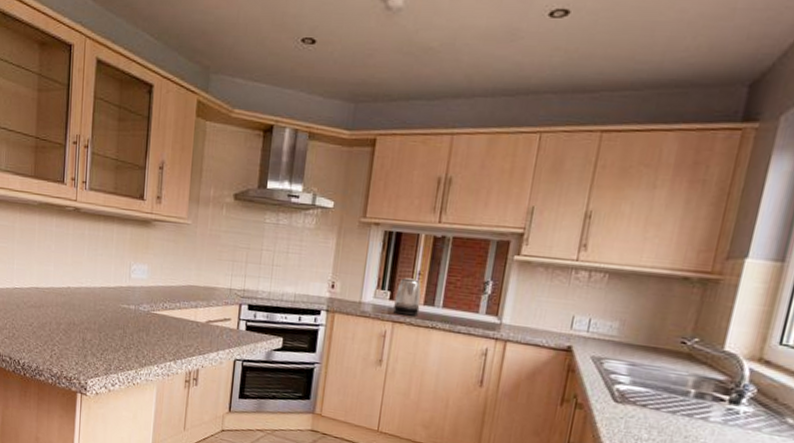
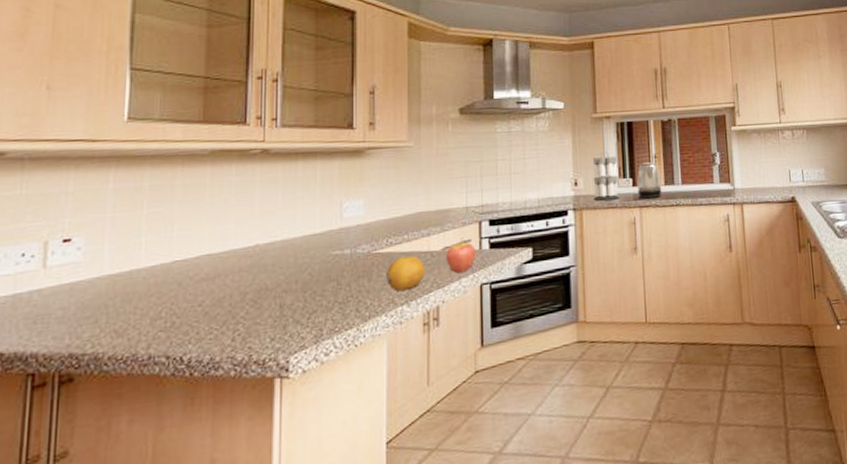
fruit: none [160,321,191,351] -> present [387,256,426,292]
fruit: none [207,315,234,347] -> present [445,237,476,274]
spice rack: none [348,257,380,310] -> present [592,150,620,201]

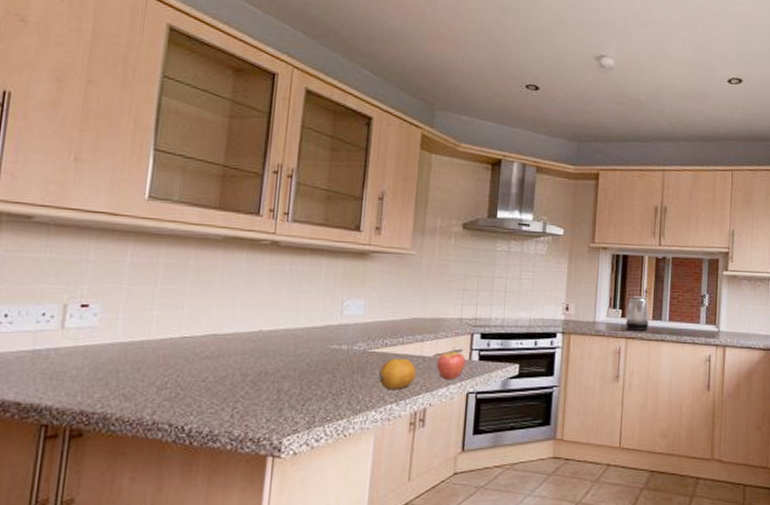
spice rack: present [592,150,620,201] -> none [583,279,610,328]

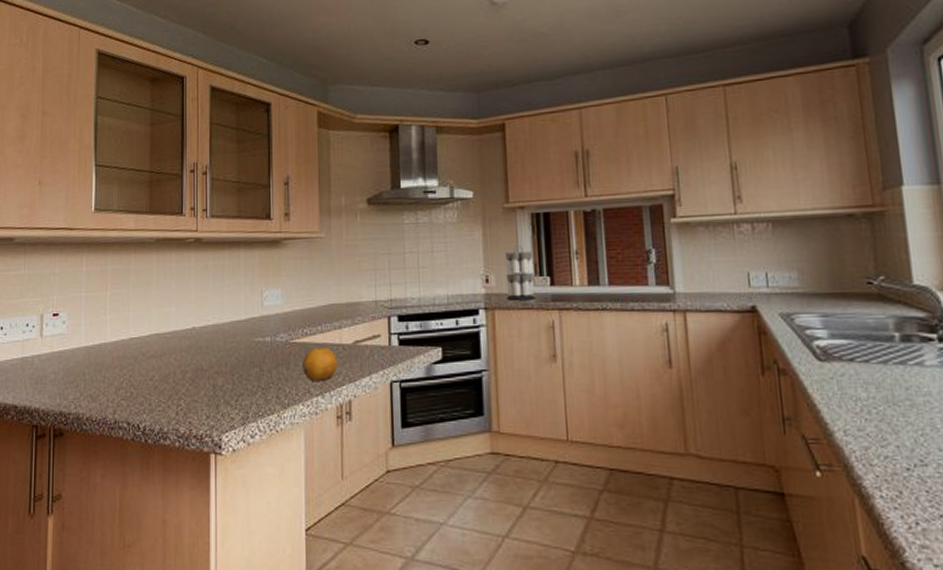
fruit: present [436,347,466,380] -> none [356,332,386,369]
spice rack: none [583,279,610,328] -> present [504,244,536,301]
kettle: present [626,296,650,331] -> none [556,259,585,300]

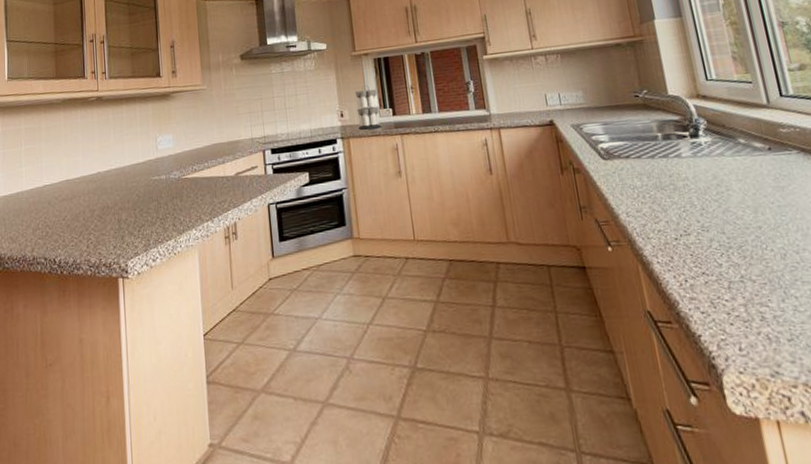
fruit: present [303,347,338,382] -> none [193,180,224,210]

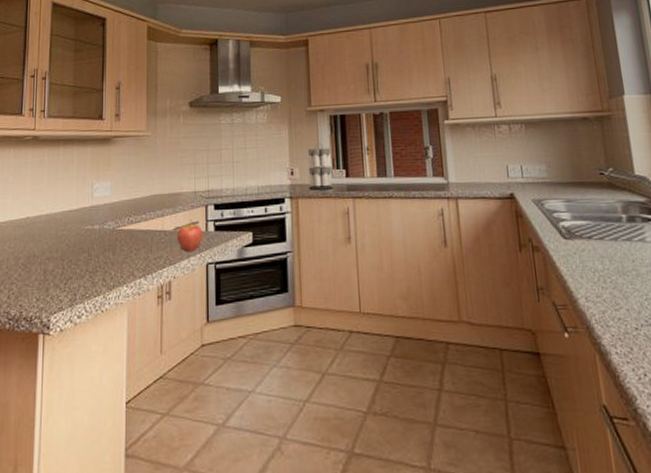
fruit: none [238,164,263,195] -> present [176,219,203,252]

